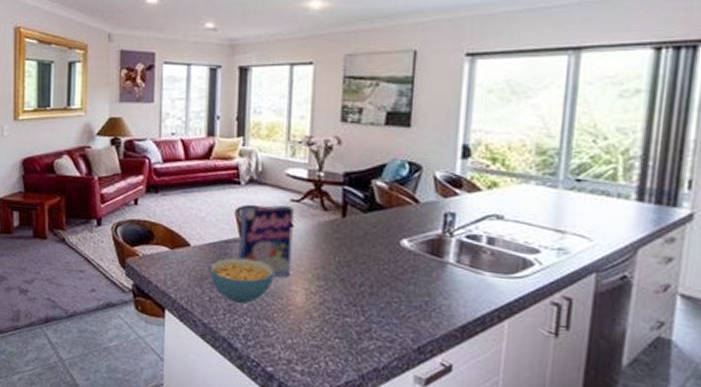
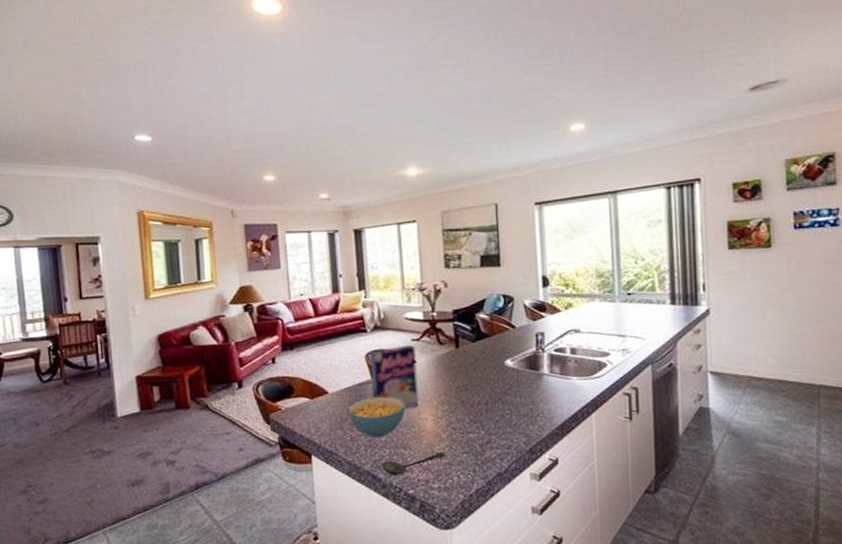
spoon: none [240,330,314,349] -> present [381,452,445,476]

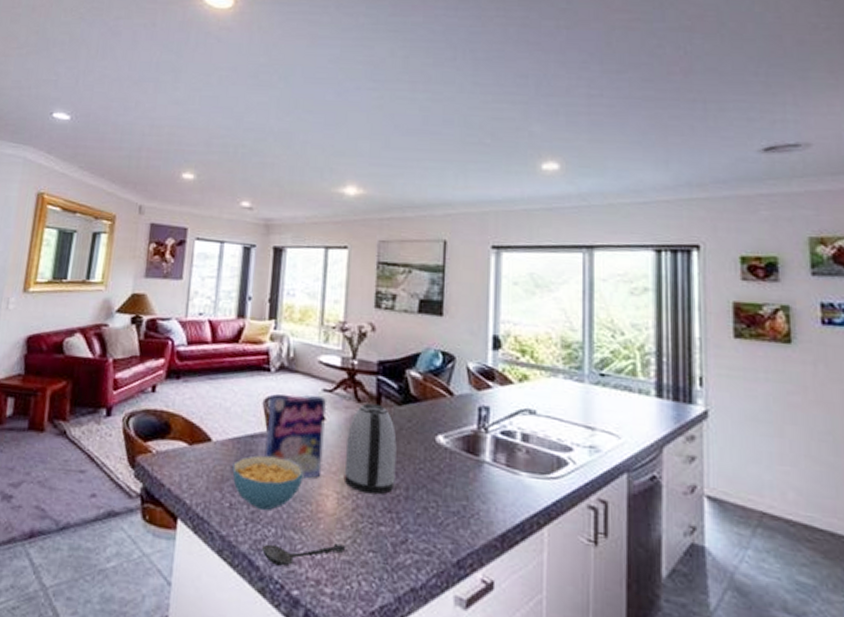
kettle: none [435,344,477,412] -> present [343,403,397,495]

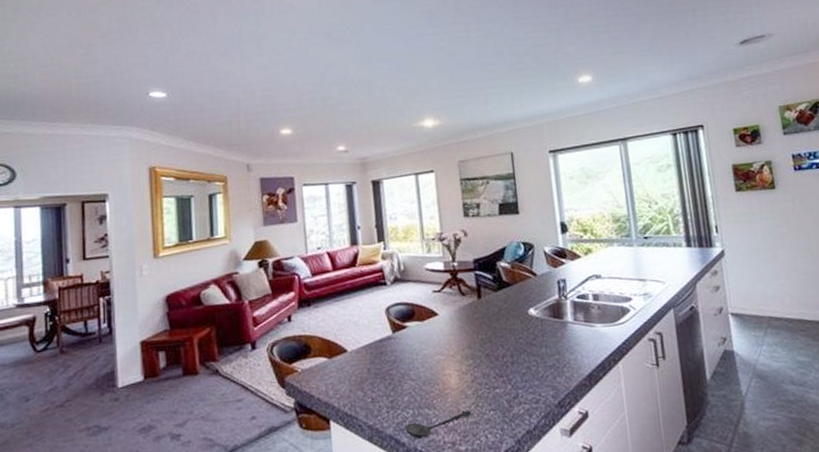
cereal bowl: present [232,455,303,511] -> none [368,353,428,399]
cereal box: present [264,394,327,479] -> none [389,296,443,366]
kettle: present [343,403,397,495] -> none [458,294,502,367]

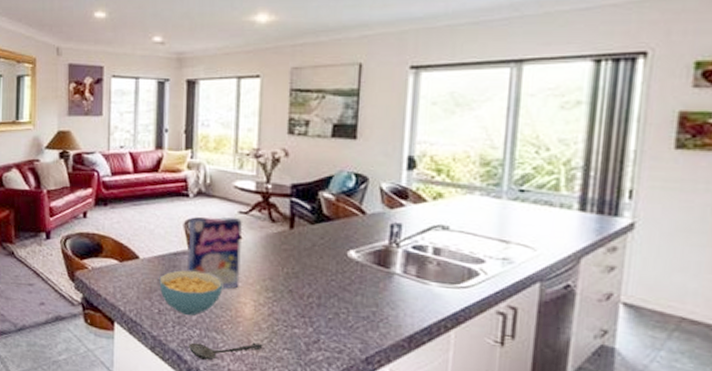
cereal bowl: none [368,353,428,399] -> present [159,270,222,316]
cereal box: none [389,296,443,366] -> present [187,217,243,289]

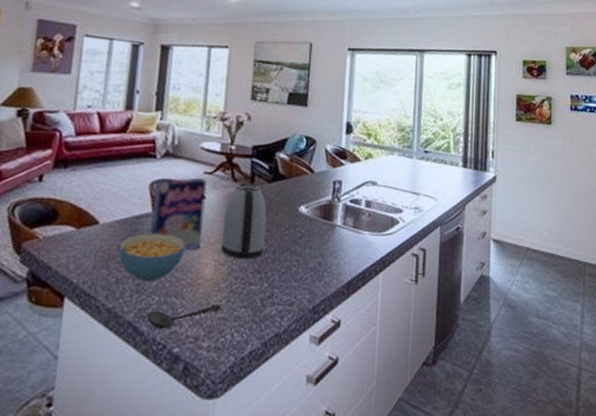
kettle: none [260,223,310,303] -> present [221,182,267,259]

